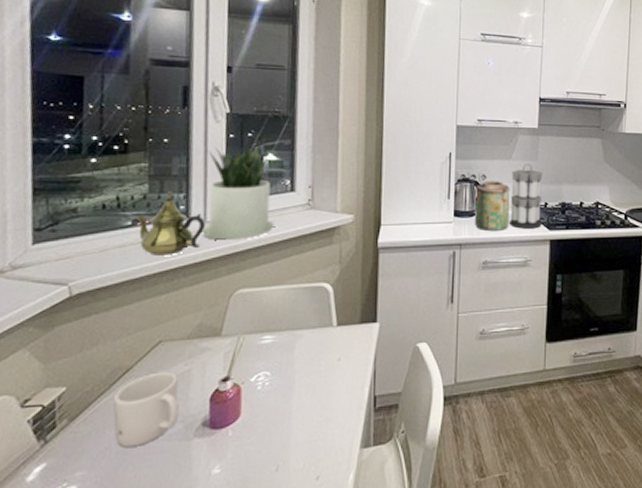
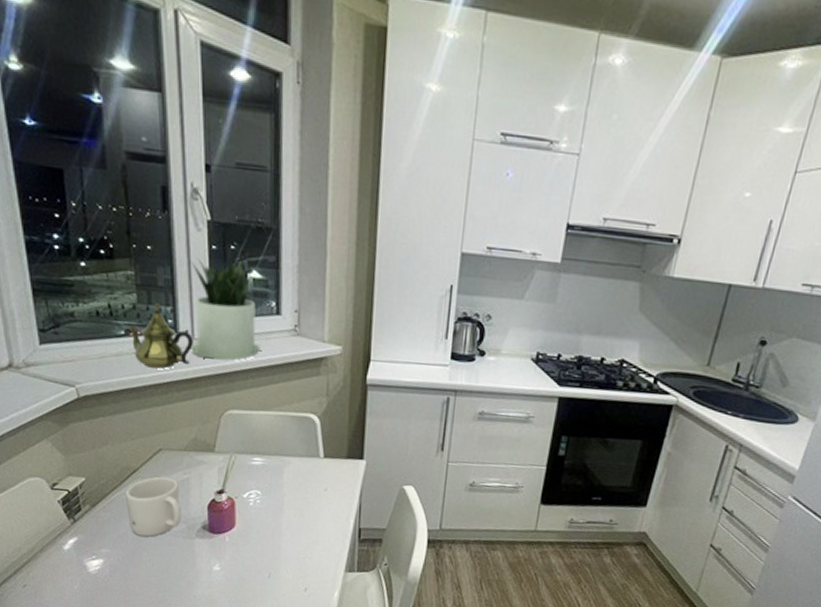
canister: present [475,181,510,232] -> none [474,322,519,381]
spice rack: present [510,163,543,229] -> none [514,305,560,383]

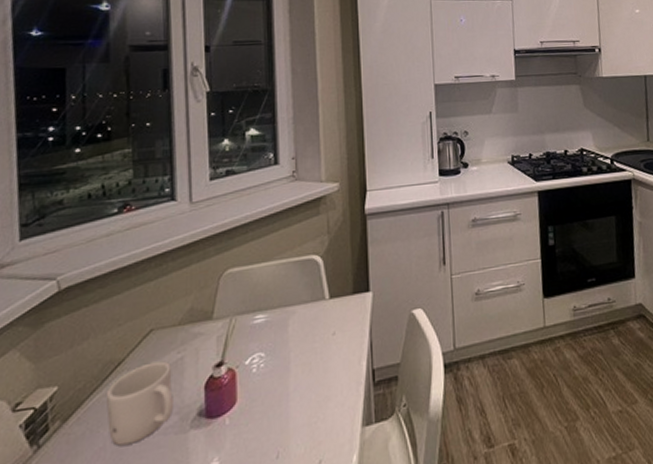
teapot: present [127,303,193,369] -> none [121,175,191,243]
planter: present [190,257,261,361] -> none [187,121,260,221]

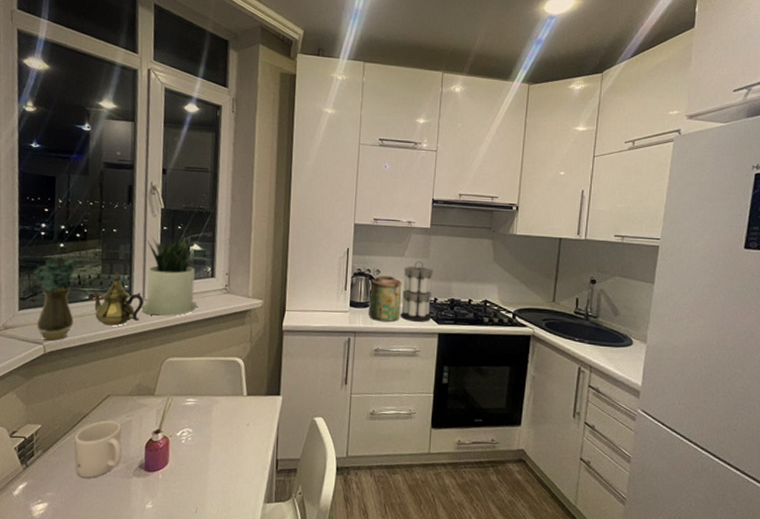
vase: none [38,163,102,274] -> present [33,254,79,341]
teapot: none [121,175,191,243] -> present [91,273,144,326]
planter: none [187,121,260,221] -> present [140,236,198,316]
canister: none [459,136,496,188] -> present [369,275,402,323]
spice rack: none [493,115,528,183] -> present [401,260,433,322]

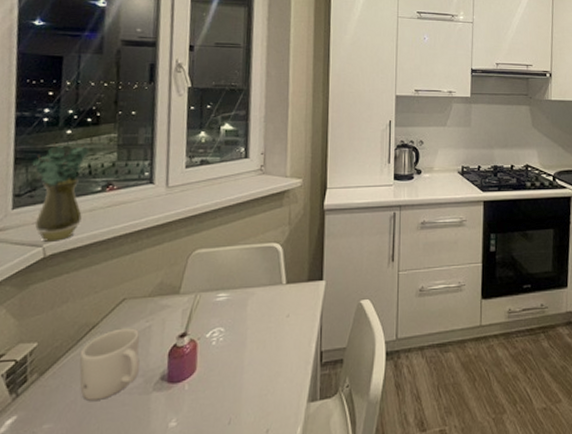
teapot: present [91,273,144,326] -> none [104,159,167,220]
planter: present [140,236,198,316] -> none [163,116,230,204]
canister: present [369,275,402,323] -> none [414,146,446,194]
spice rack: present [401,260,433,322] -> none [446,129,476,191]

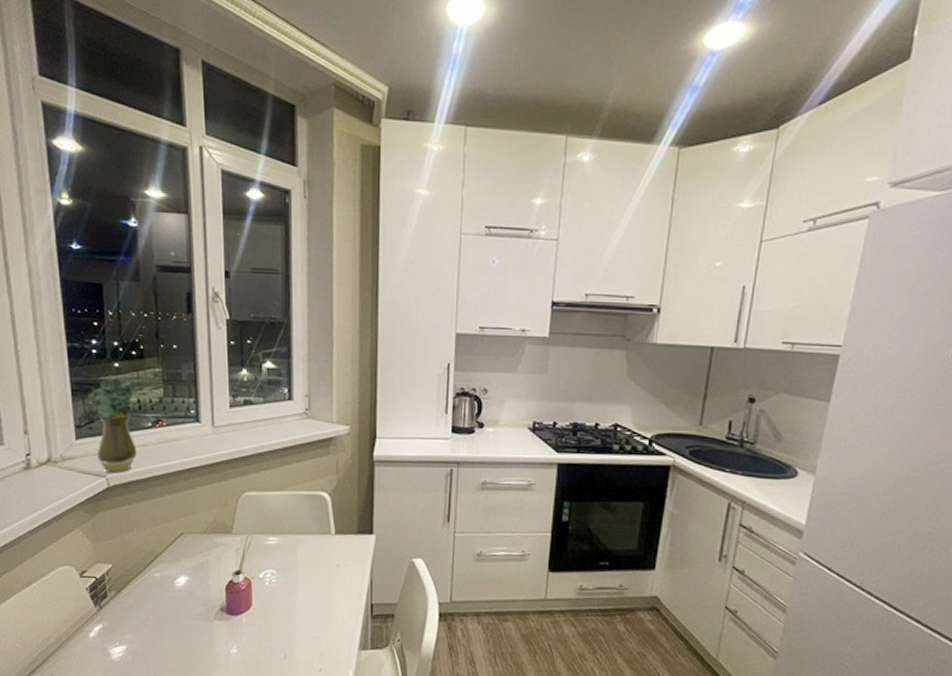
mug: present [79,328,140,401] -> none [148,560,200,621]

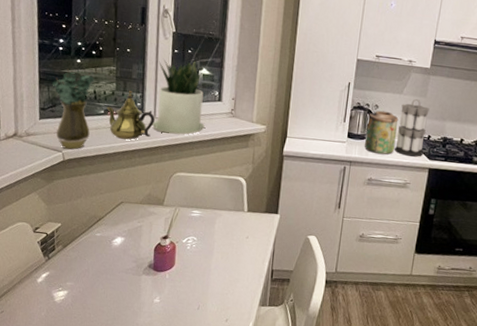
teapot: none [154,396,213,457] -> present [106,91,155,140]
planter: none [210,352,274,445] -> present [152,58,205,135]
canister: none [474,395,514,451] -> present [365,110,399,155]
spice rack: none [513,376,552,450] -> present [395,98,430,157]

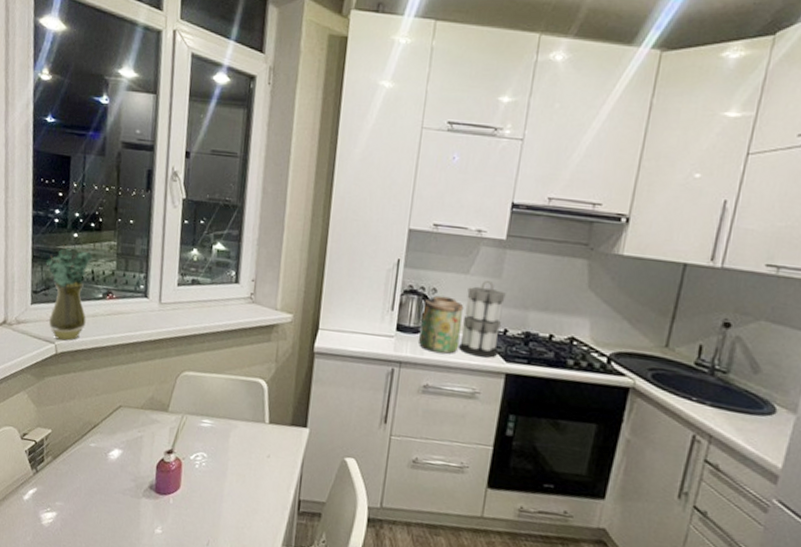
teapot: present [106,91,155,140] -> none [105,270,160,330]
planter: present [152,58,205,135] -> none [156,230,219,325]

